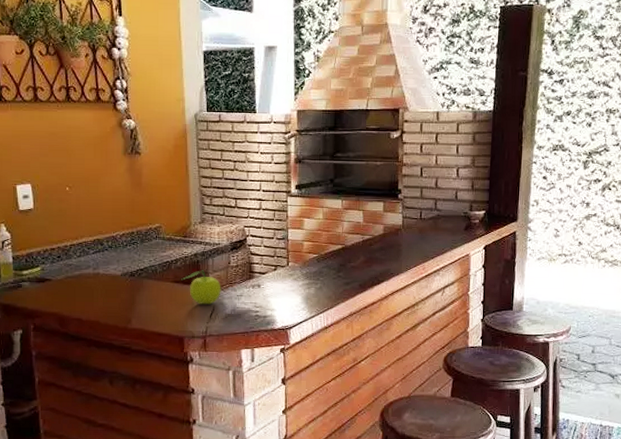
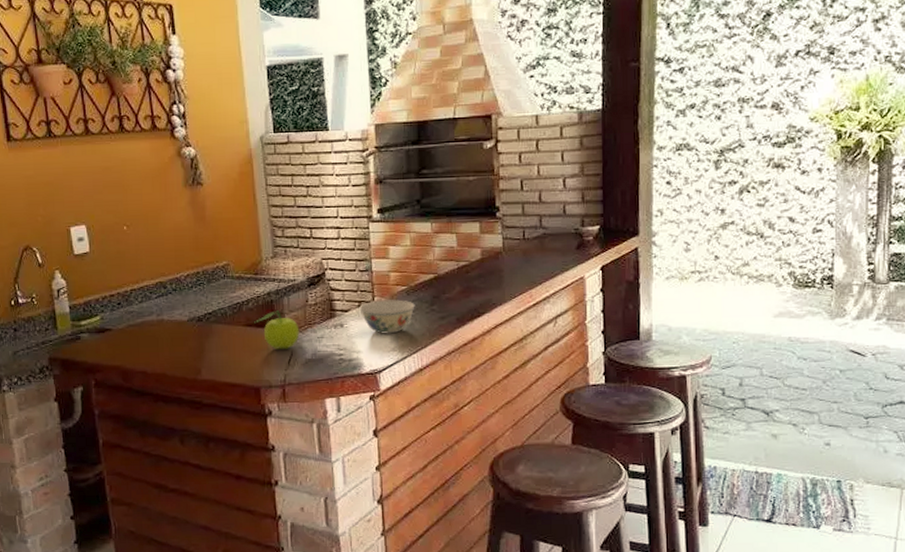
bowl: none [275,265,324,295] -> present [359,299,415,334]

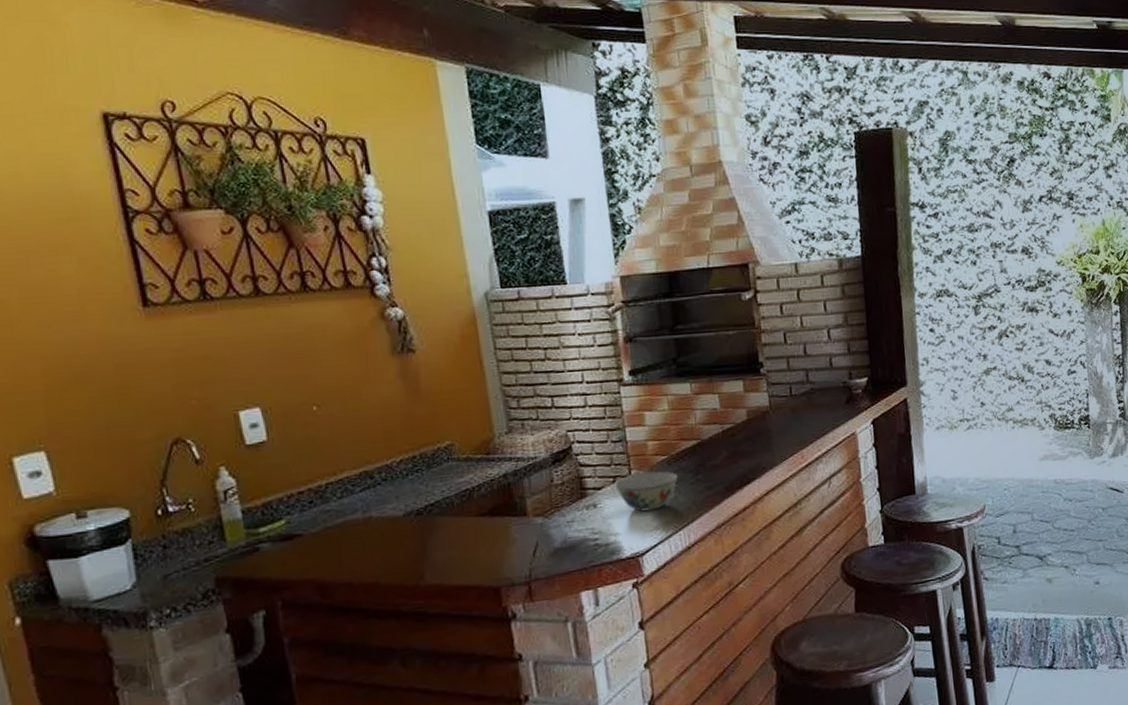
fruit: present [254,311,300,349] -> none [489,494,545,540]

